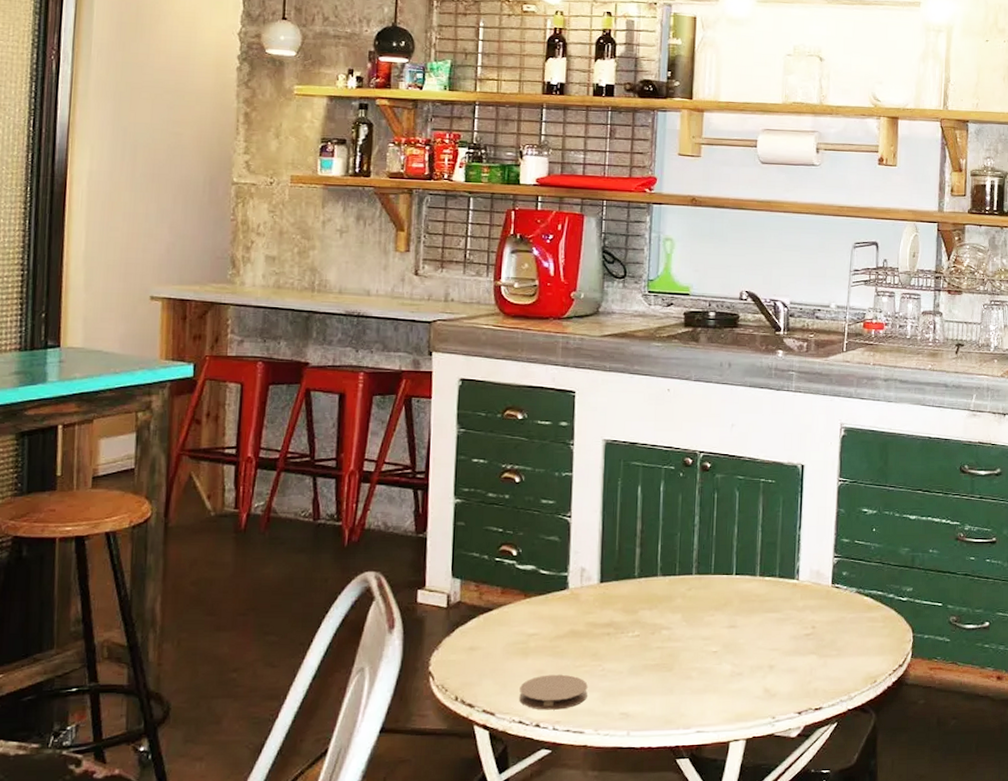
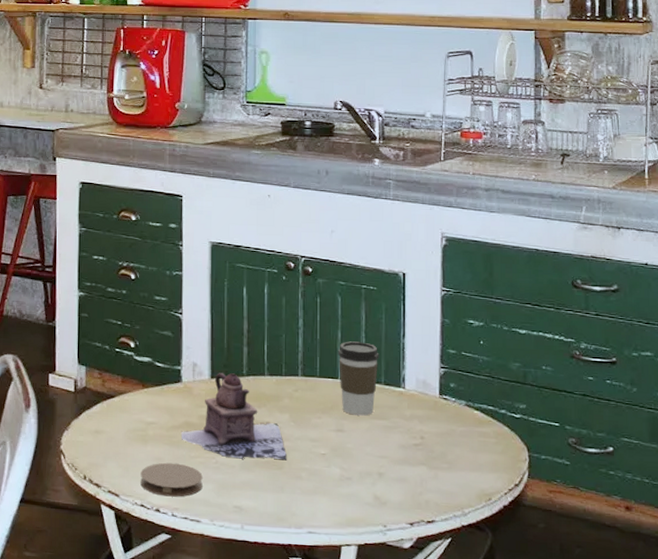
teapot: none [565,576,677,664] -> present [181,373,286,461]
coffee cup: none [733,536,775,610] -> present [338,341,379,416]

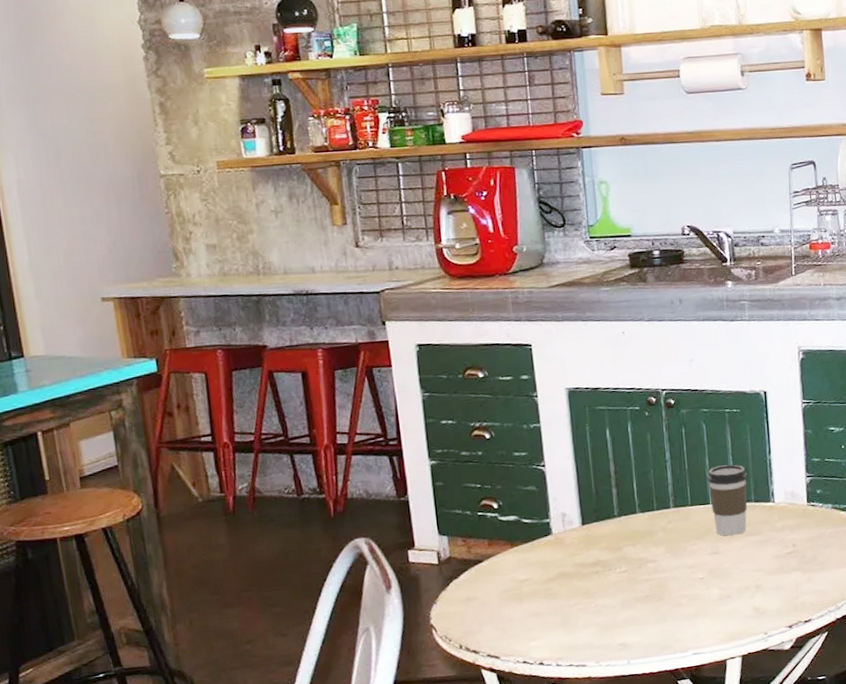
coaster: present [140,462,203,497] -> none [519,614,585,649]
teapot: present [181,373,286,461] -> none [556,516,666,599]

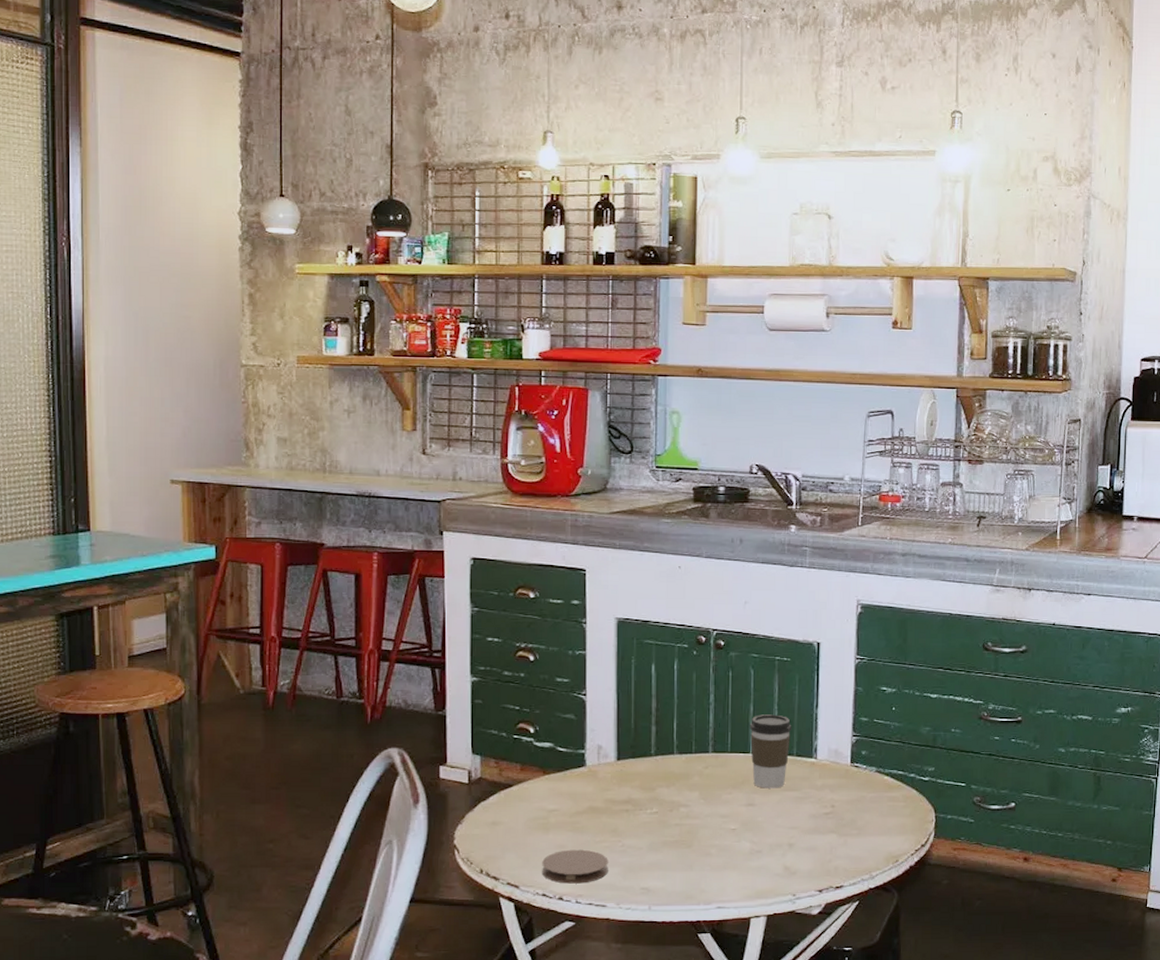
coaster: none [519,614,585,649] -> present [542,849,608,884]

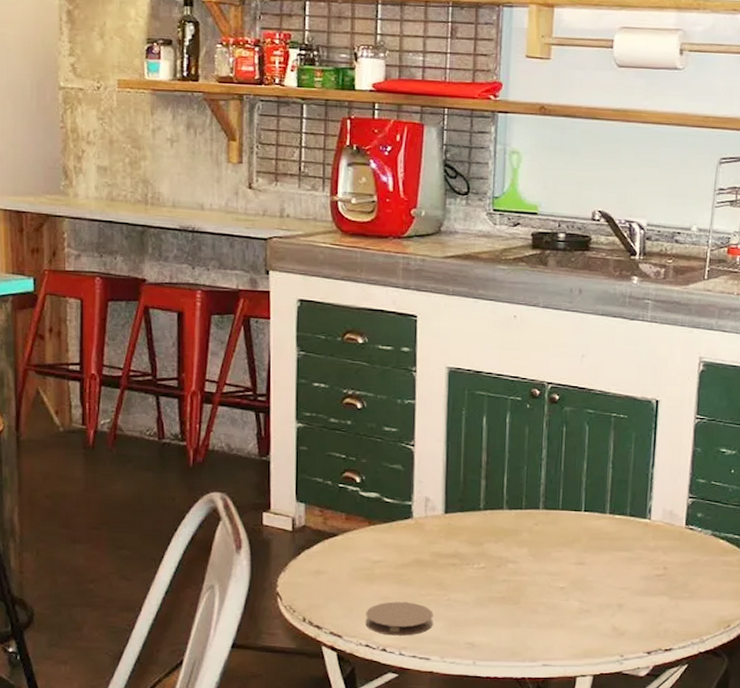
coffee cup: present [749,714,792,788] -> none [582,472,626,548]

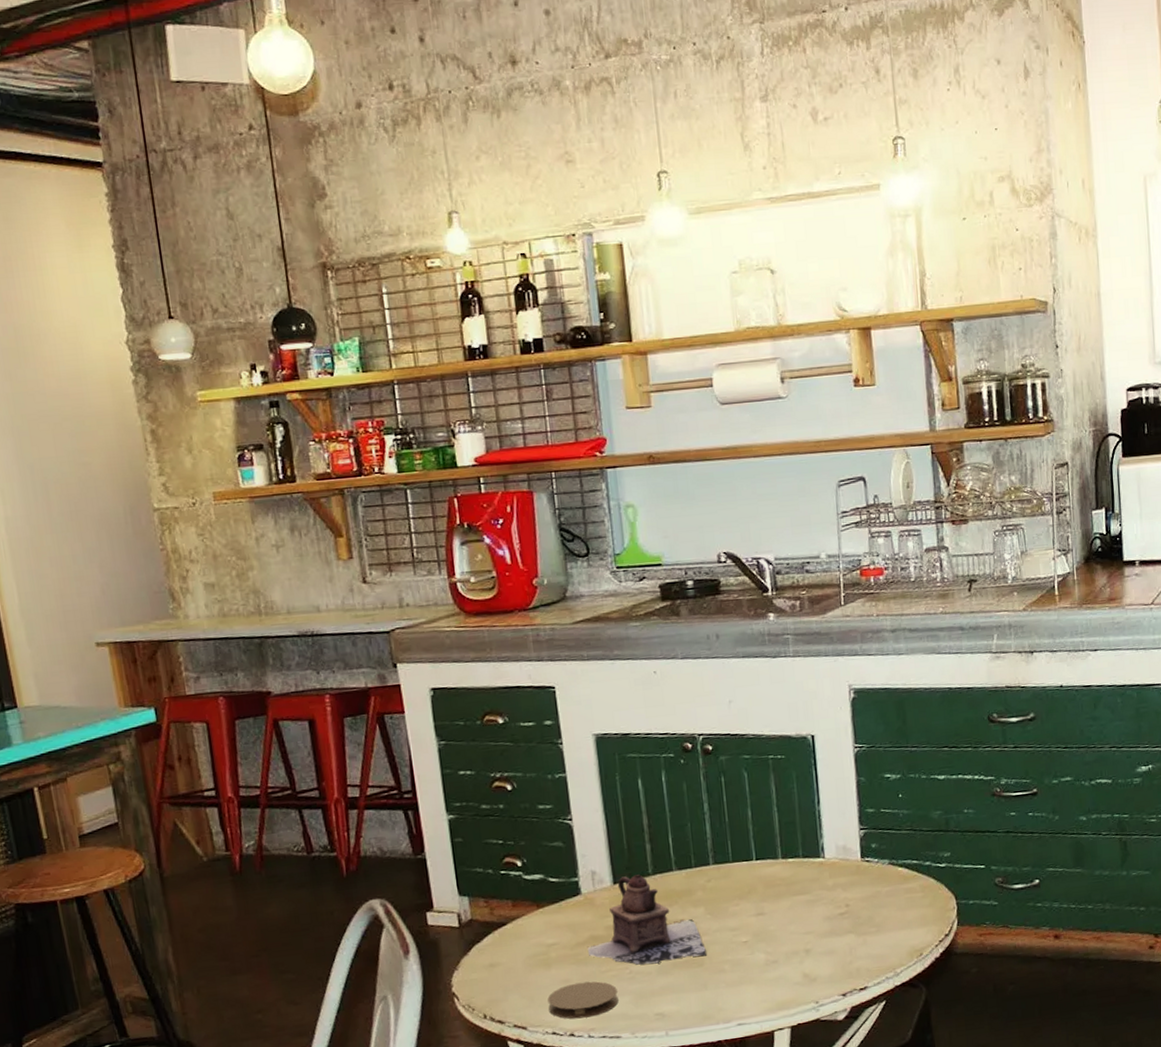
teapot: none [410,507,524,595] -> present [587,874,706,965]

